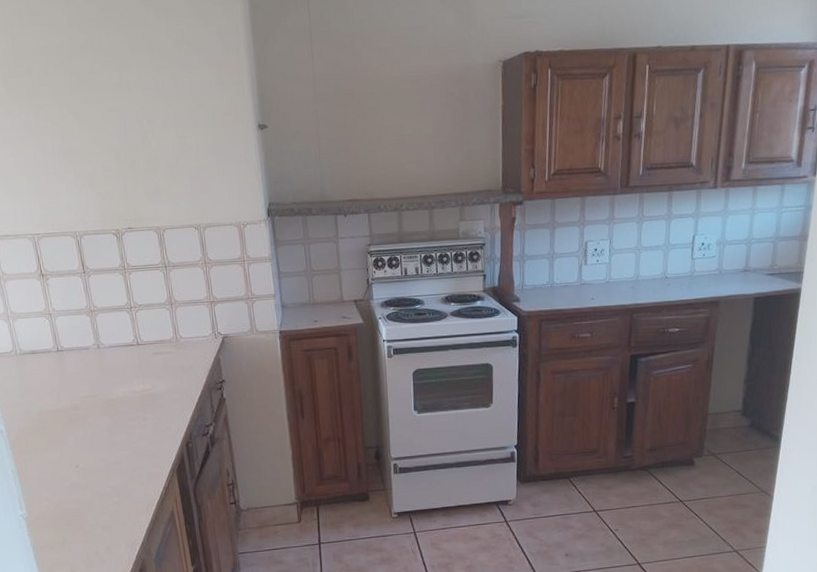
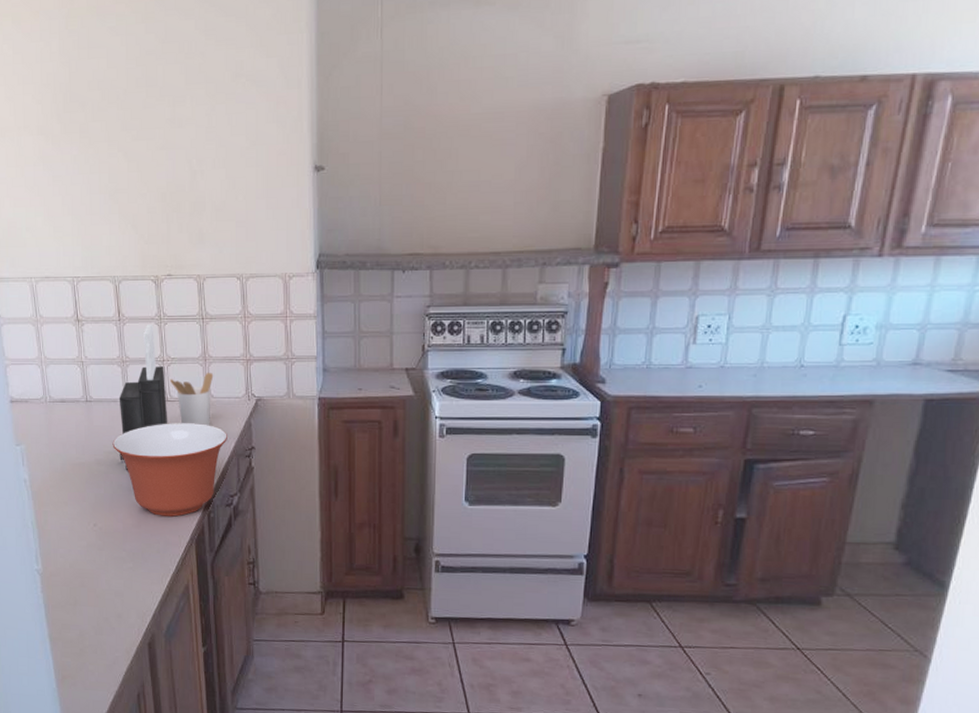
mixing bowl: none [87,363,199,451] -> present [112,423,227,517]
knife block: none [90,274,141,413] -> present [119,324,168,471]
utensil holder: none [138,315,181,365] -> present [169,372,214,426]

